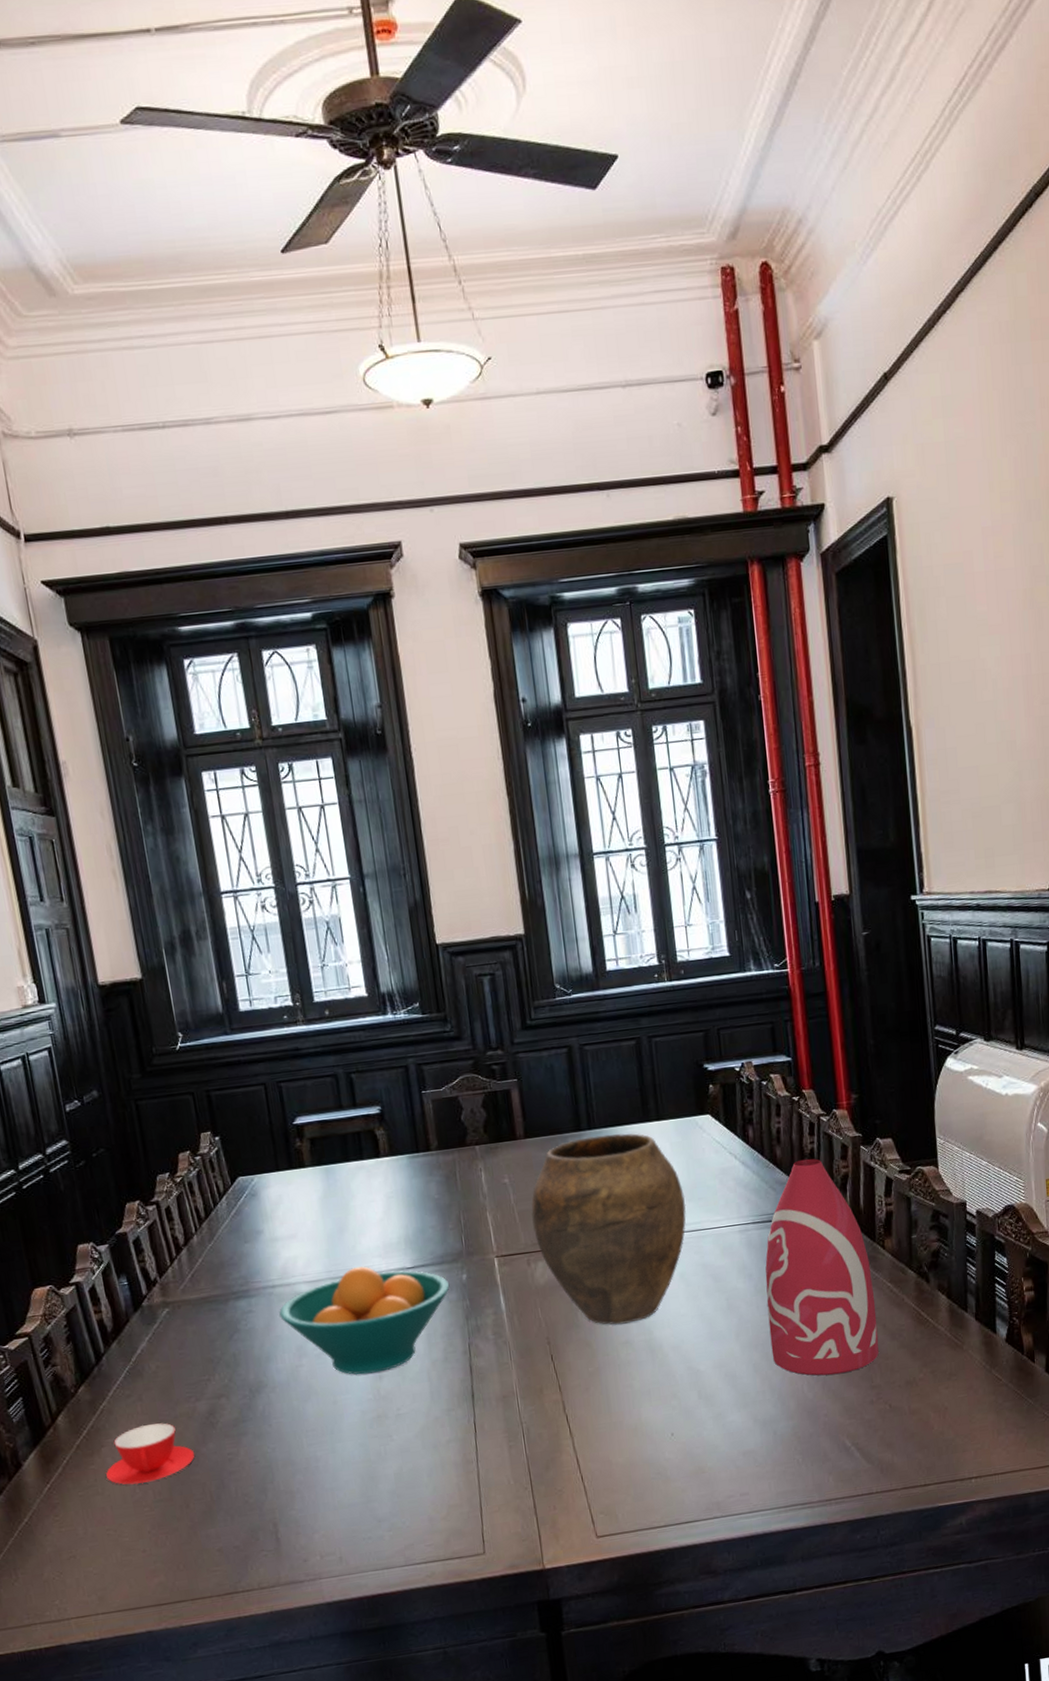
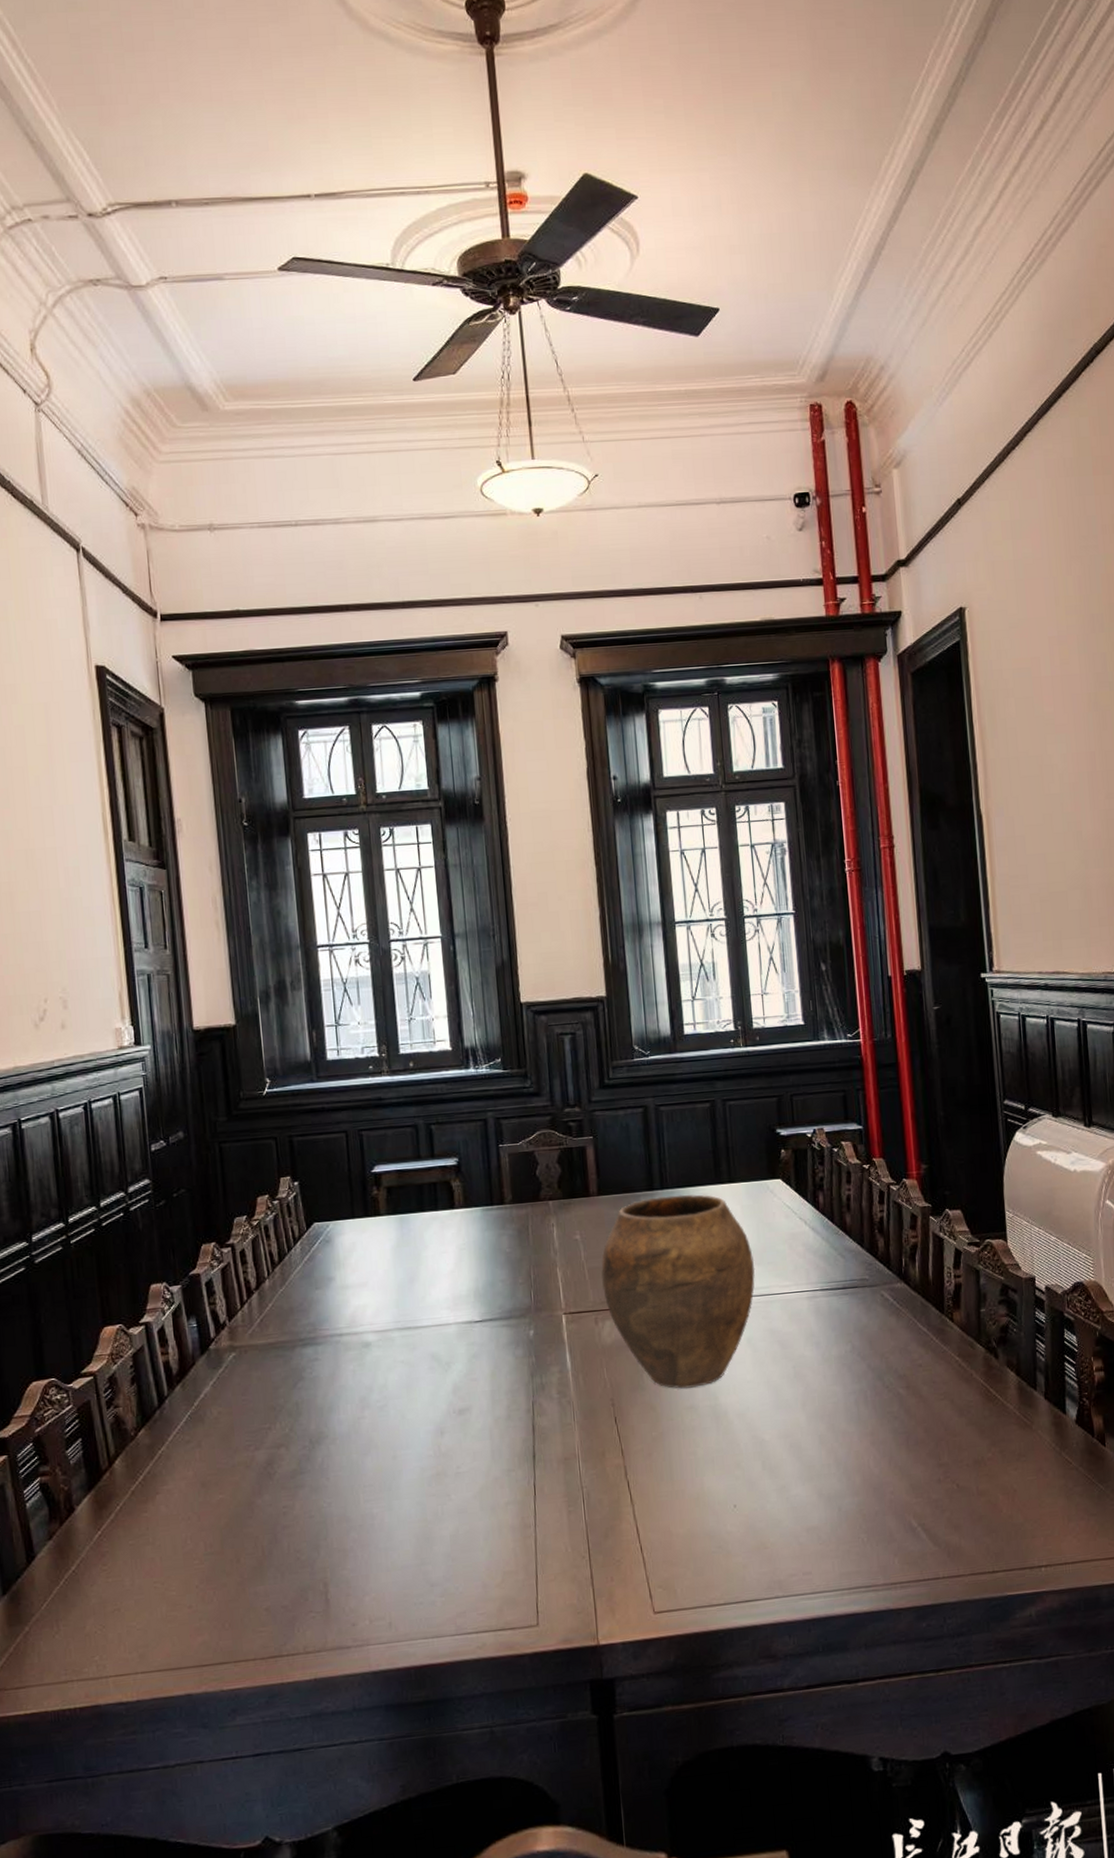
teacup: present [106,1423,195,1485] -> none [159,1471,250,1535]
fruit bowl: present [279,1266,450,1375] -> none [345,1318,517,1430]
bottle: present [765,1158,879,1376] -> none [833,1227,947,1451]

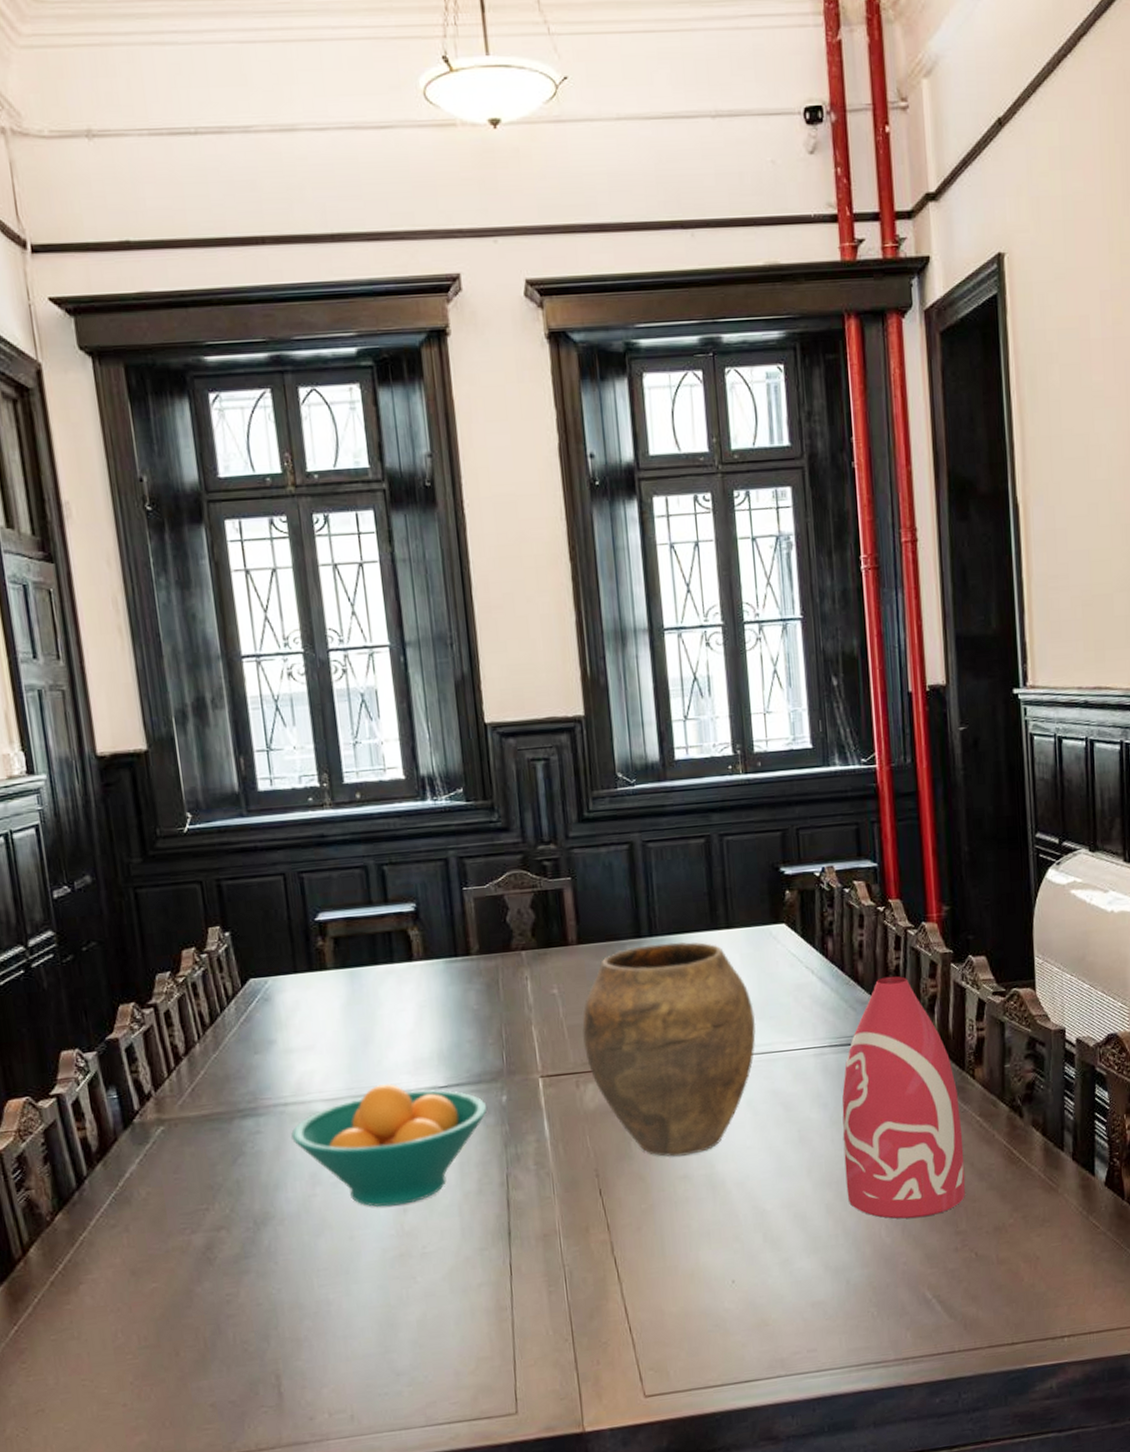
fruit bowl: none [345,1318,517,1430] -> present [291,1084,488,1207]
bottle: none [833,1227,947,1451] -> present [842,976,966,1219]

